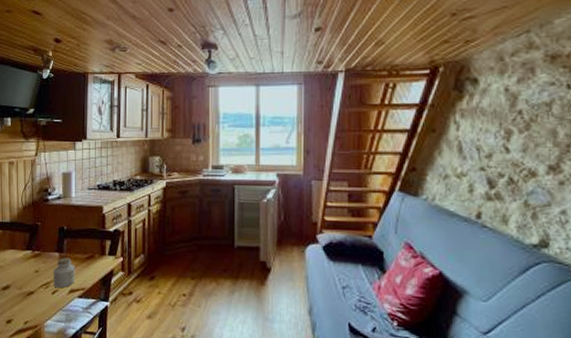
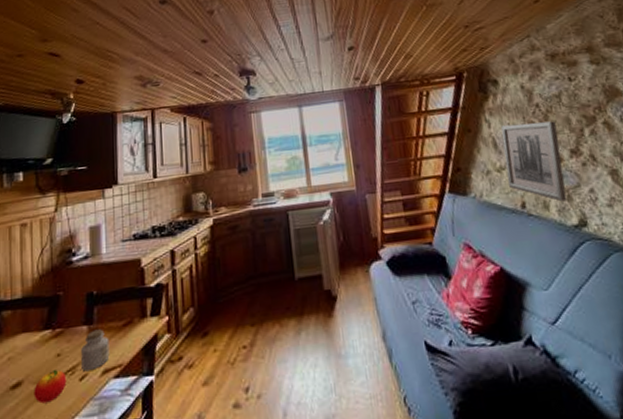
apple: none [18,282,42,306] -> present [34,370,67,404]
wall art: none [466,130,538,219] -> present [501,121,568,202]

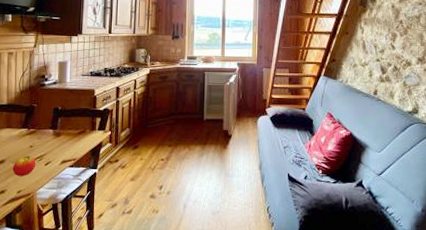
jar: present [81,329,110,372] -> none [47,133,68,160]
wall art: present [501,121,568,202] -> none [367,33,412,94]

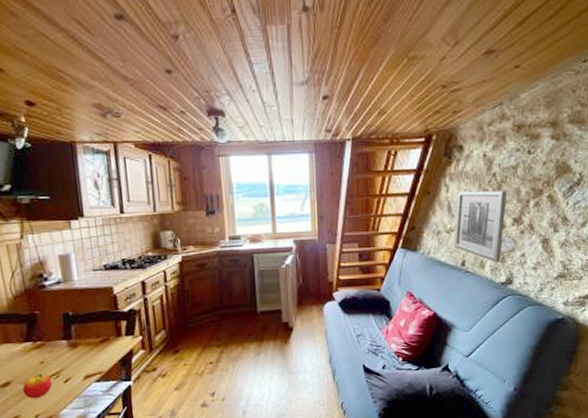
wall art: none [367,33,412,94] -> present [454,190,507,263]

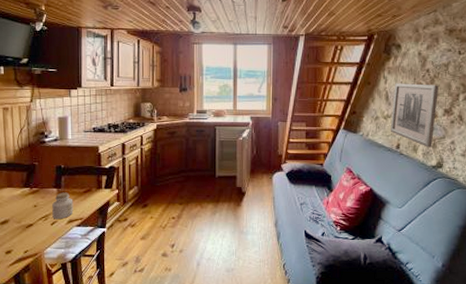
apple: present [22,374,53,399] -> none [17,216,42,237]
jar: none [63,343,90,376] -> present [52,192,74,220]

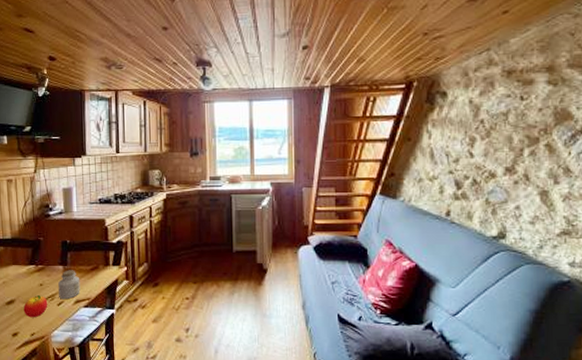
apple: none [17,216,42,237] -> present [23,295,48,318]
wall art: present [390,83,439,148] -> none [437,137,497,214]

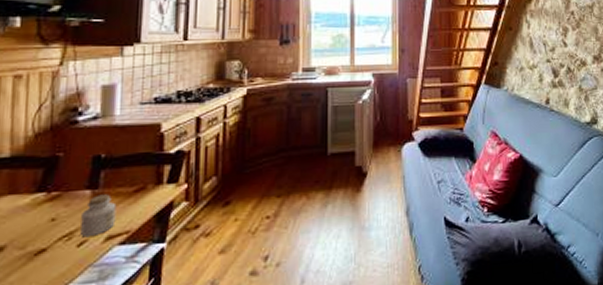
apple: present [23,295,48,318] -> none [18,235,62,270]

